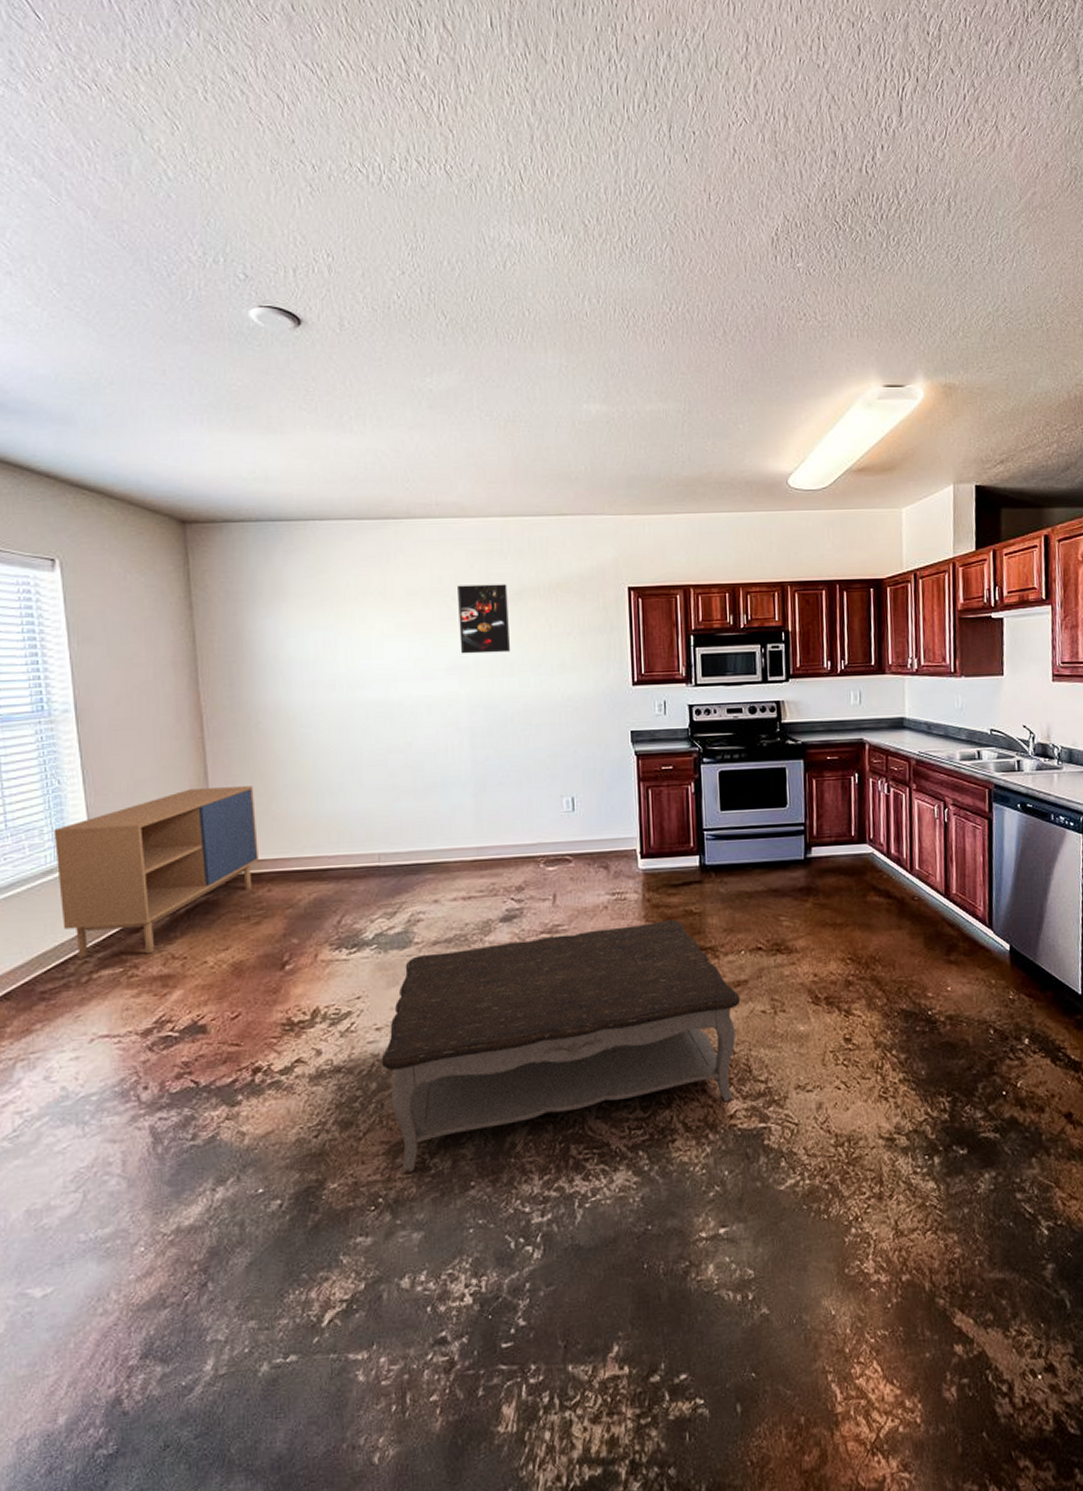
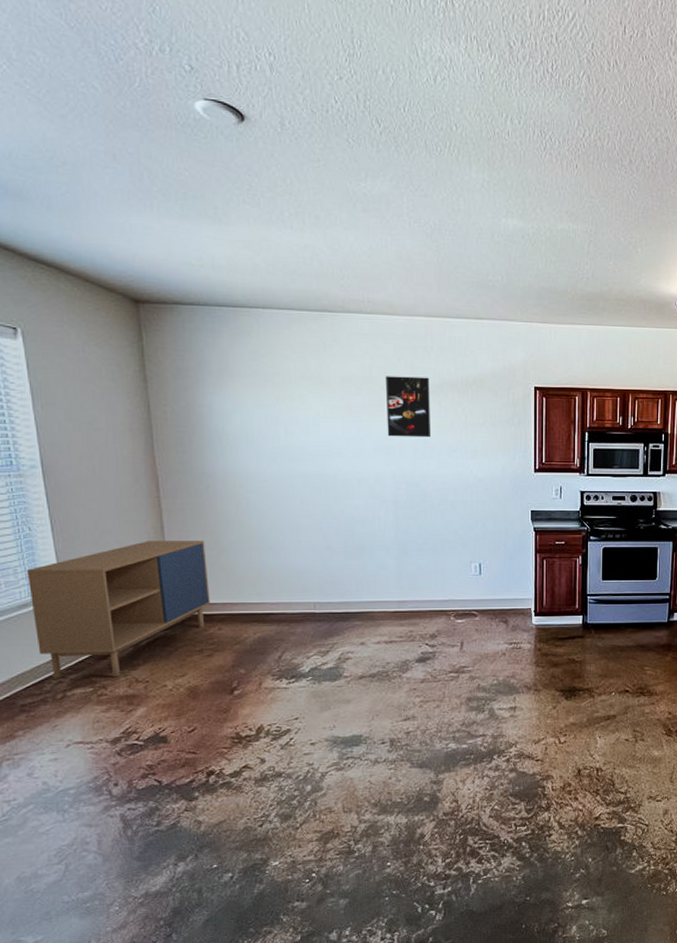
coffee table: present [381,920,741,1174] -> none [315,666,609,855]

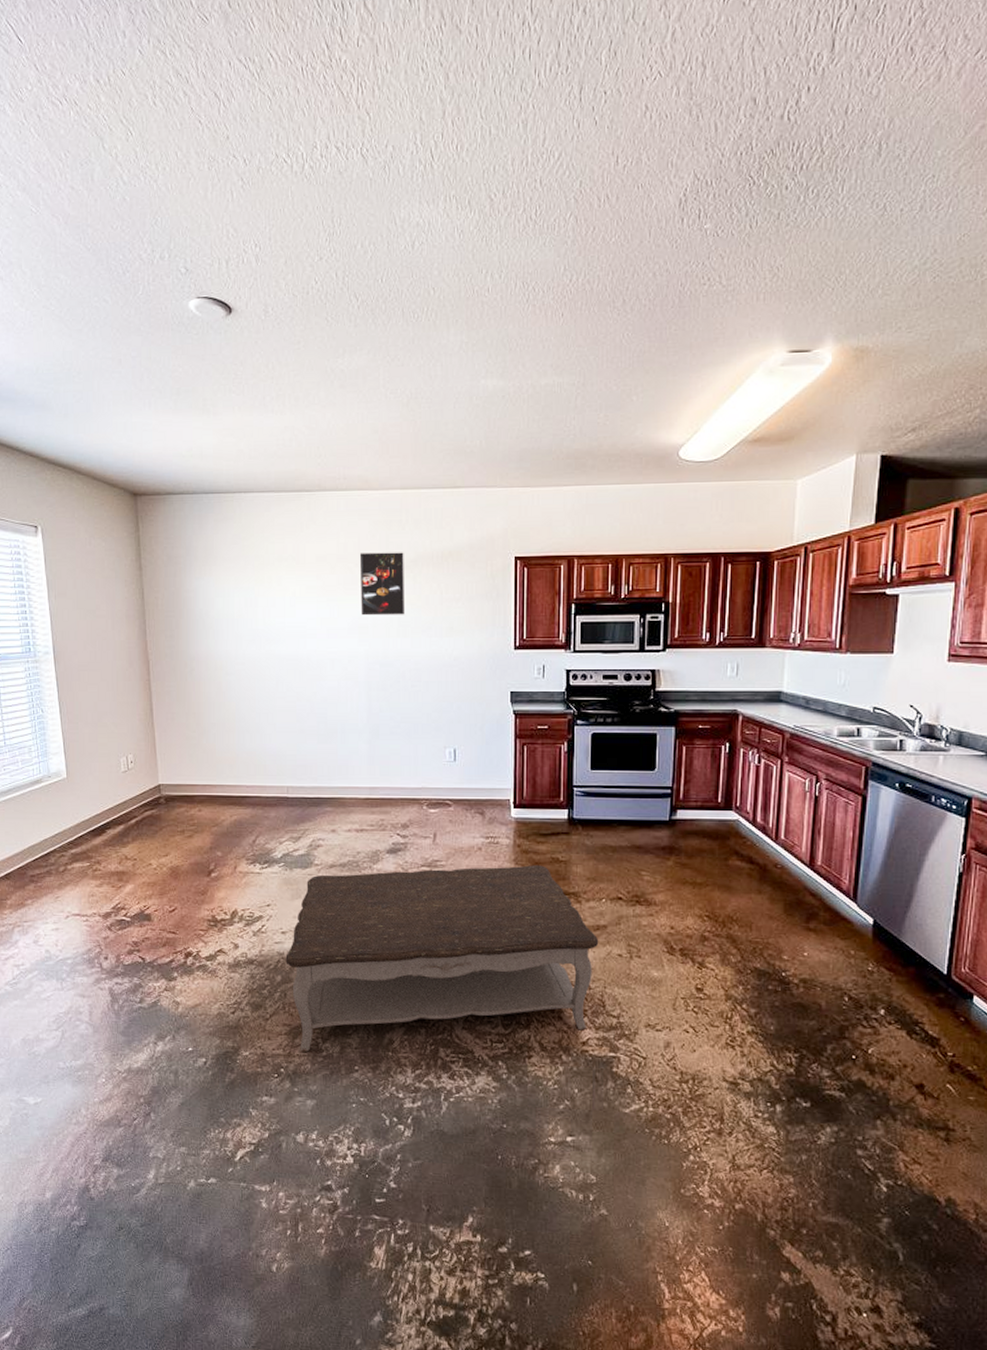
storage cabinet: present [26,541,210,679] -> none [38,722,191,854]
coffee table: none [315,666,609,855] -> present [285,865,599,1052]

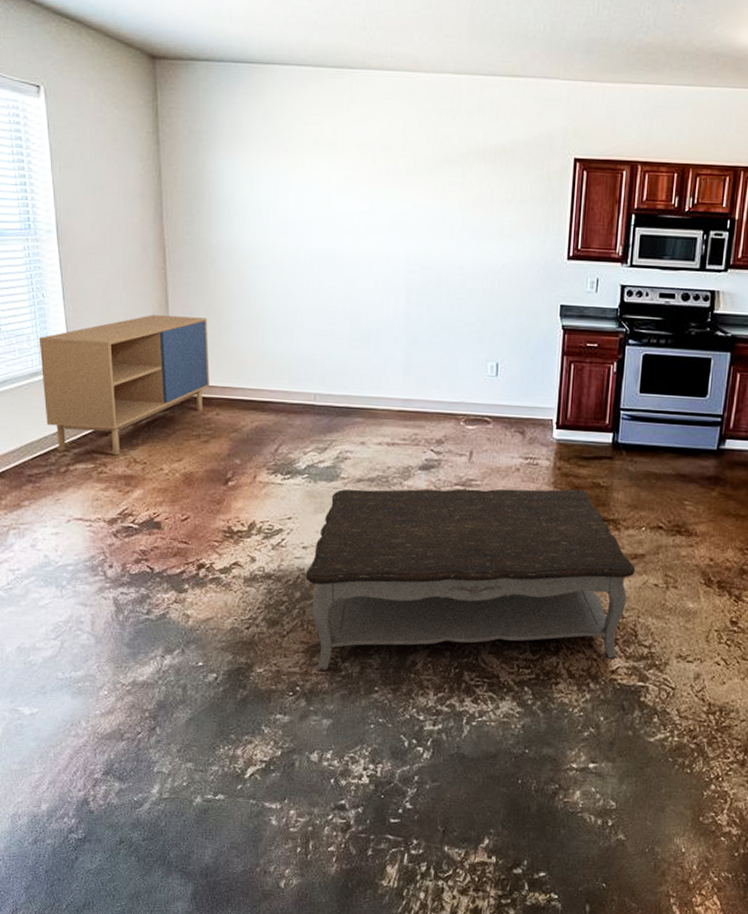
storage cabinet: none [38,722,191,854] -> present [38,315,210,456]
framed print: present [359,552,405,616] -> none [403,142,454,215]

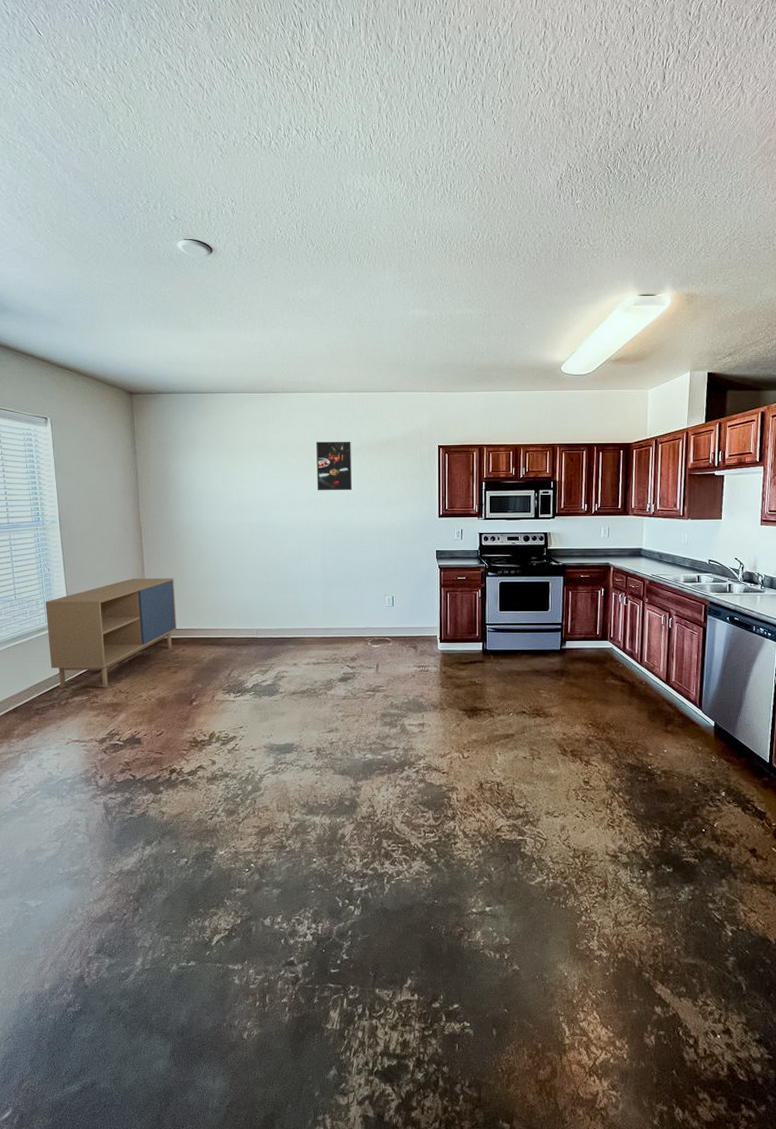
coffee table: present [306,488,636,671] -> none [255,688,508,849]
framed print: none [403,142,454,215] -> present [315,441,353,491]

